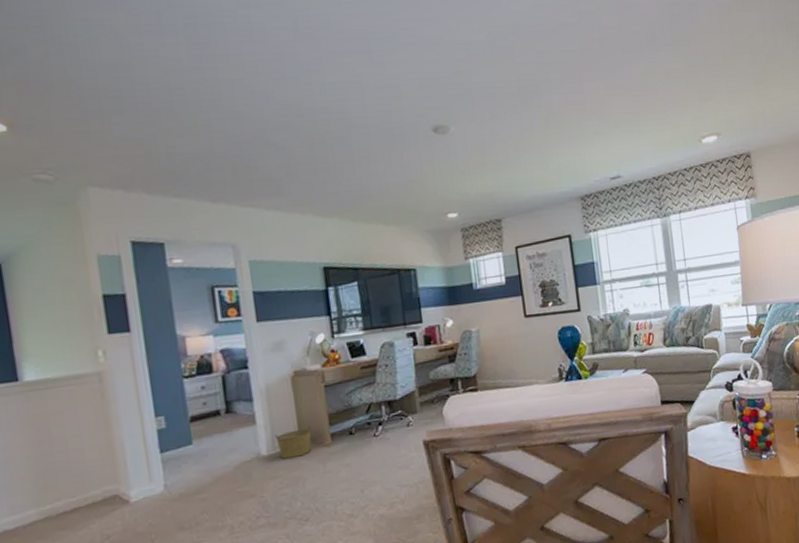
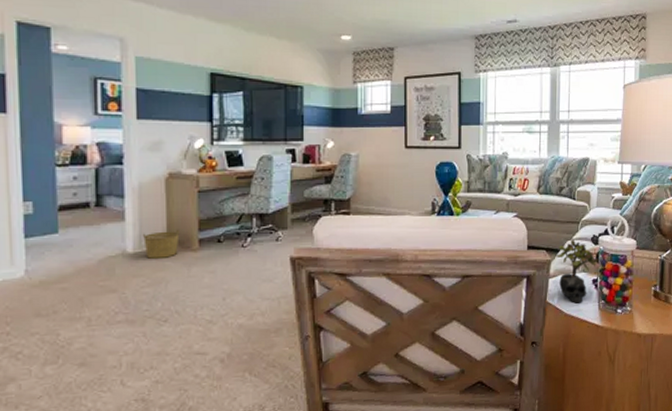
succulent plant: none [692,388,736,454] -> present [556,239,599,304]

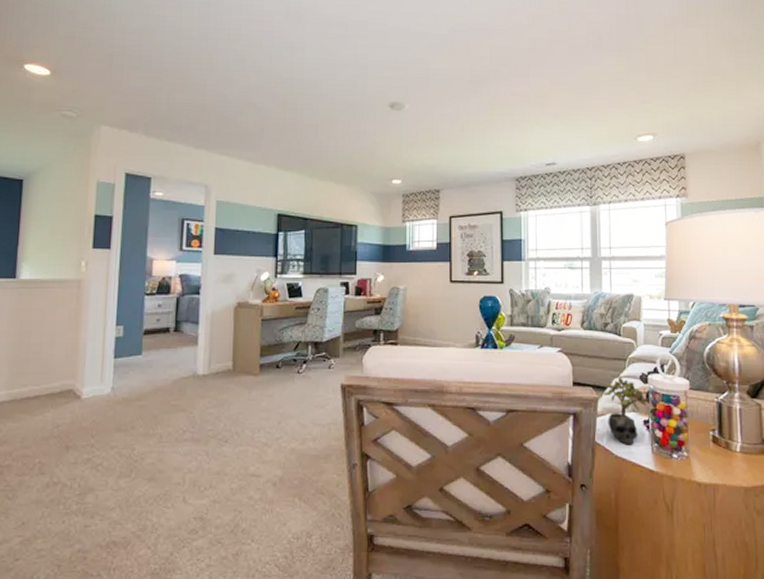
basket: present [143,229,180,259] -> none [212,354,244,381]

